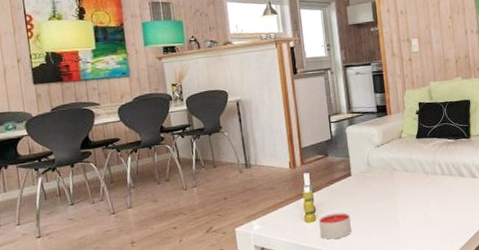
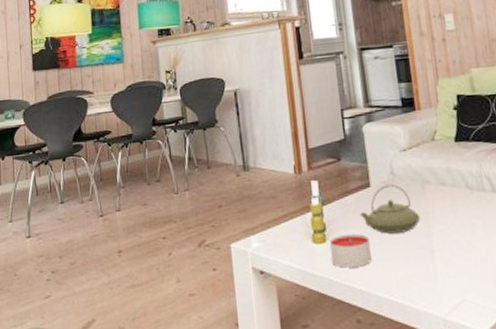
teapot: none [343,173,390,211] -> present [360,184,421,234]

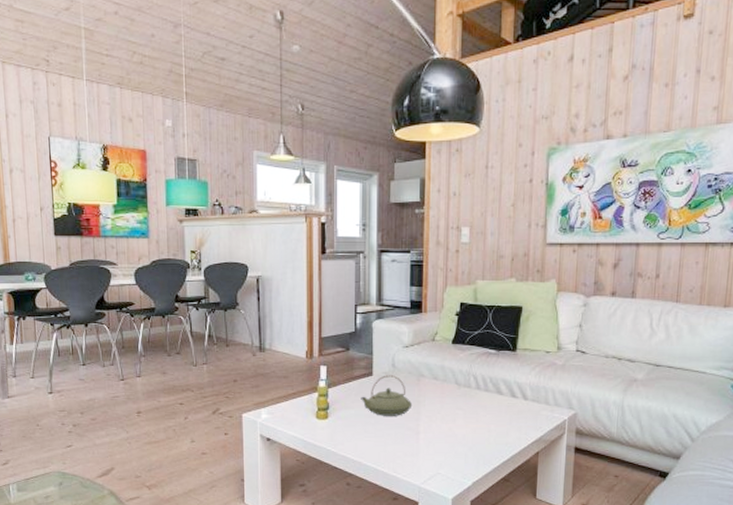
candle: present [330,233,372,268] -> none [332,413,367,441]

